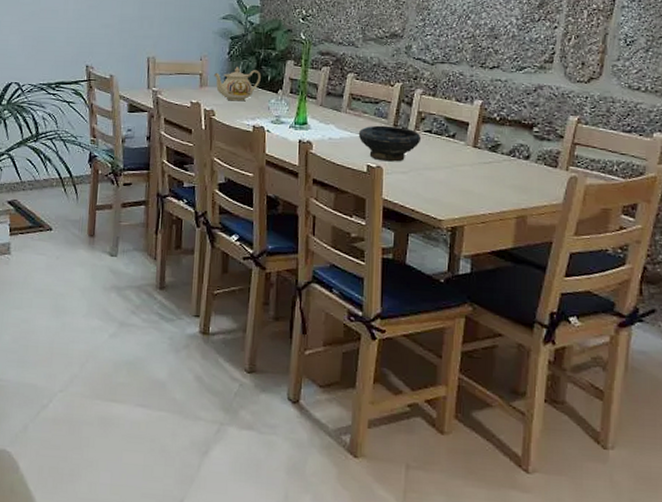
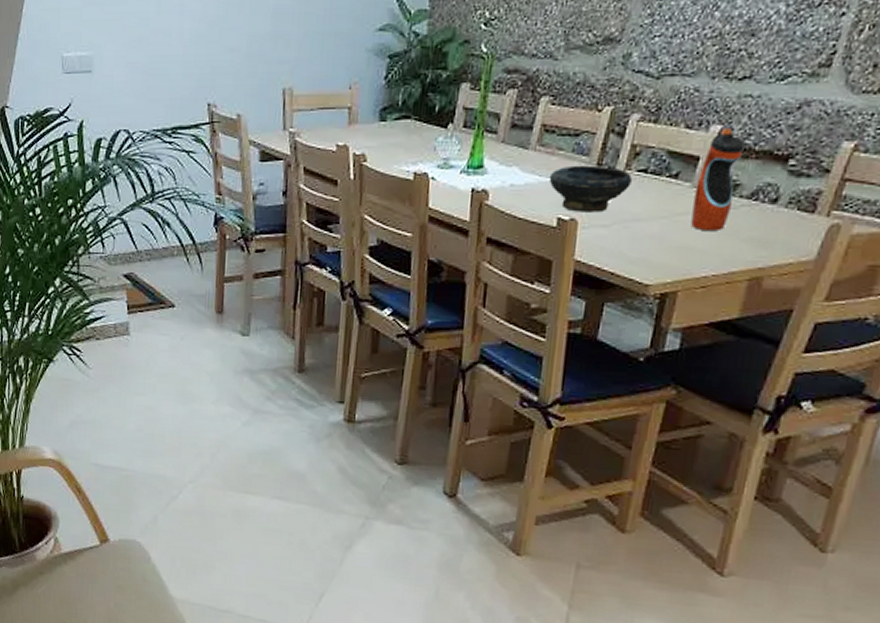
teapot: present [213,67,261,102] -> none [365,95,427,141]
water bottle: none [468,103,502,179] -> present [691,129,747,230]

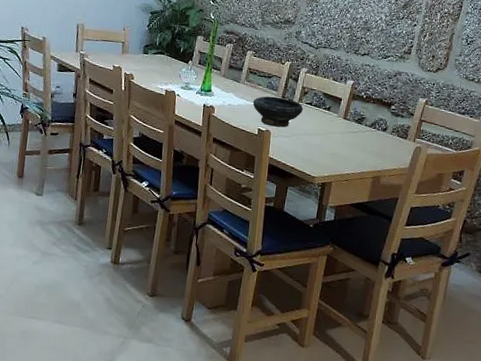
water bottle: present [691,129,747,230] -> none [338,83,368,145]

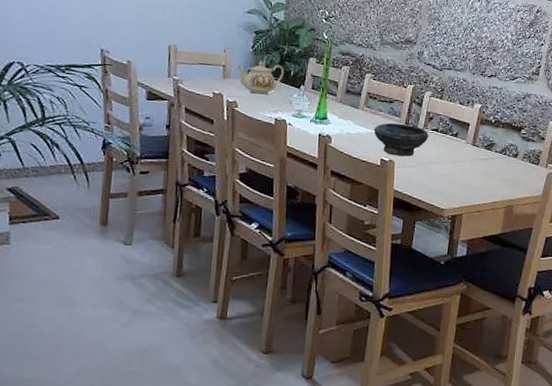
teapot: none [134,38,175,69] -> present [236,61,284,95]

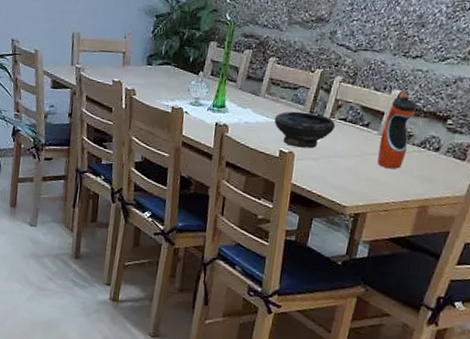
teapot: present [236,61,284,95] -> none [136,46,184,82]
water bottle: none [467,107,497,173] -> present [377,93,418,169]

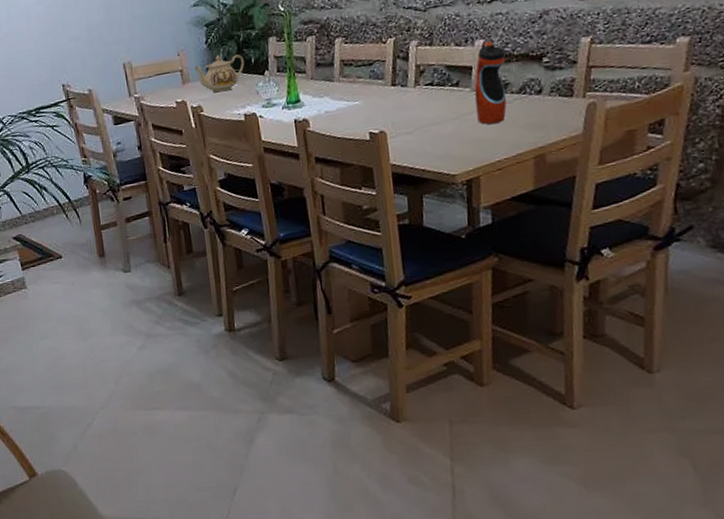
teapot: none [136,46,184,82] -> present [194,54,245,93]
bowl: present [274,111,336,149] -> none [355,85,423,126]

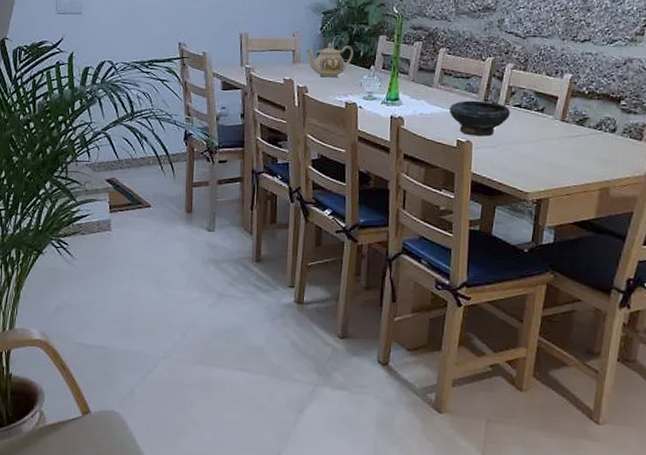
bowl: none [355,85,423,126] -> present [449,100,511,137]
water bottle: present [474,41,507,124] -> none [555,77,591,152]

